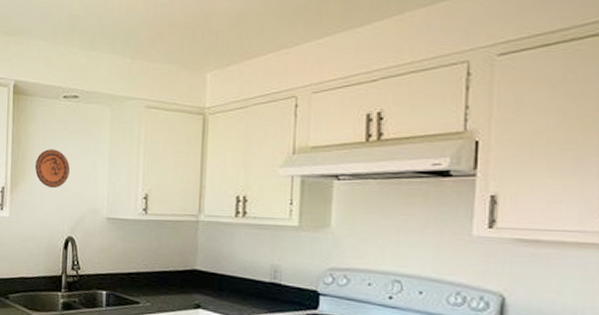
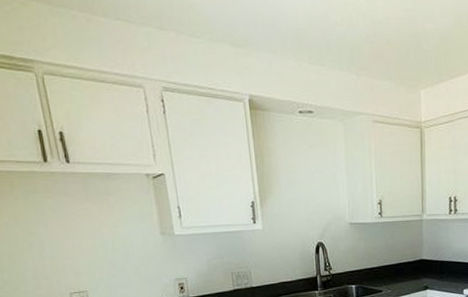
decorative plate: present [35,149,70,189] -> none [280,163,313,200]

